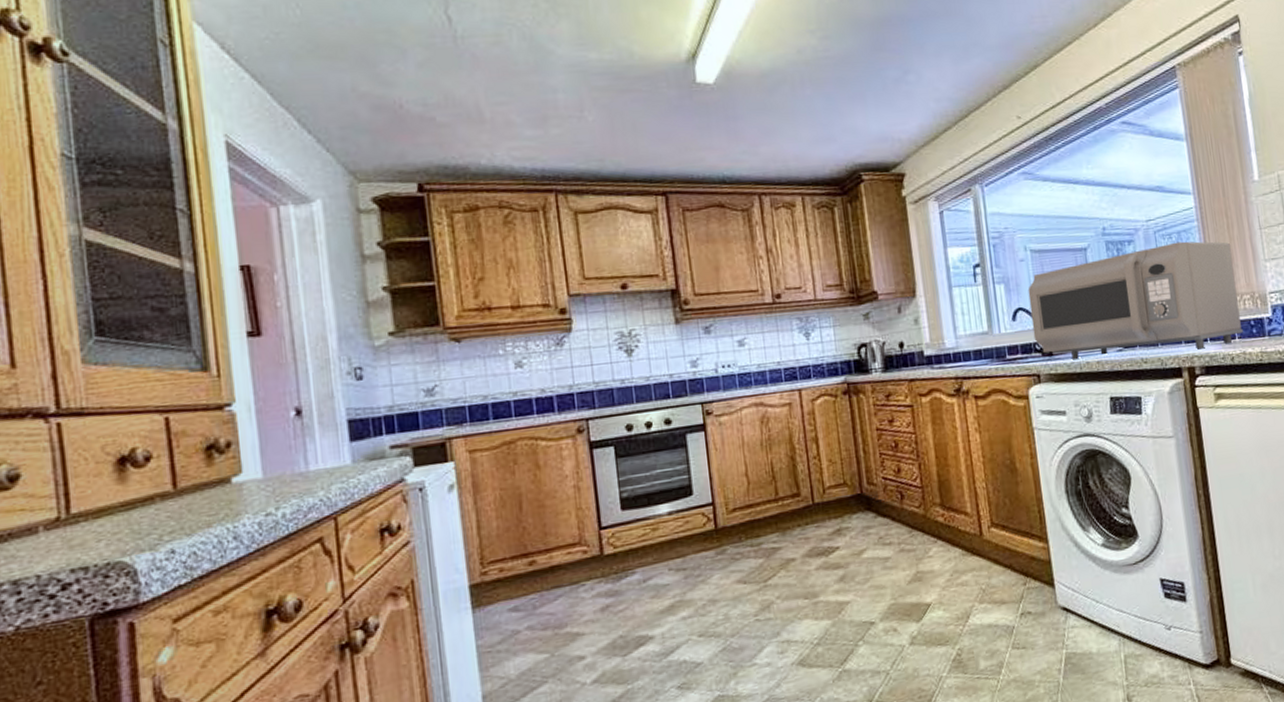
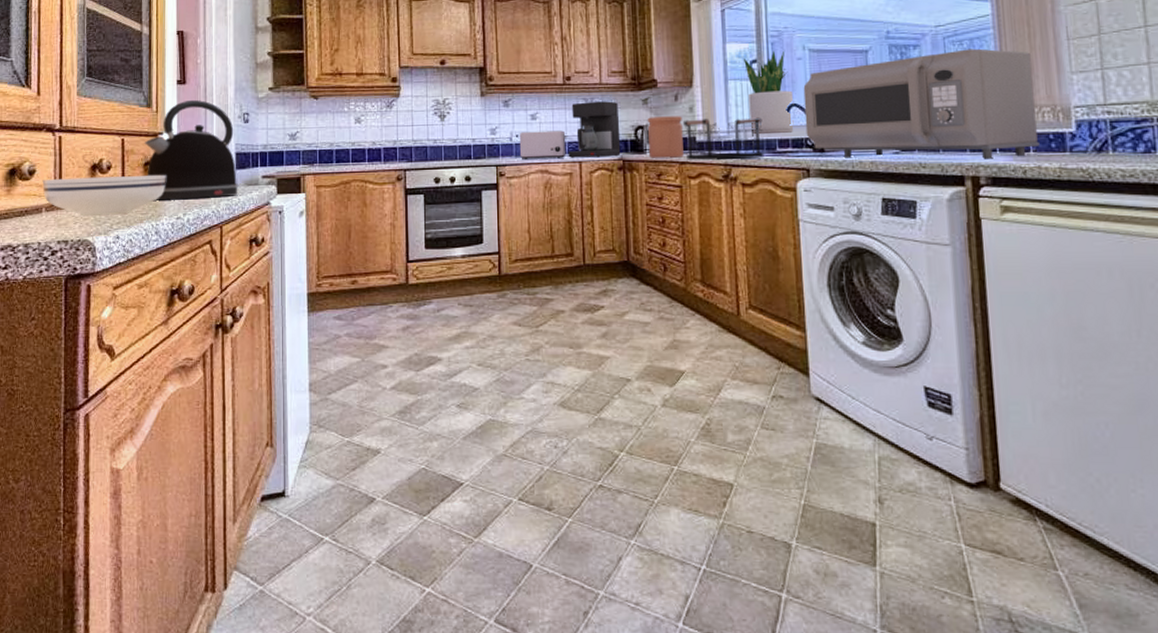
bowl: none [34,460,244,531] -> present [42,175,166,217]
kettle: none [202,355,358,495] -> present [144,99,239,200]
toaster: none [725,355,783,394] -> present [519,130,567,160]
coffee maker: none [784,318,845,386] -> present [568,101,621,158]
jar: none [869,329,912,378] -> present [647,116,684,158]
dish rack: none [909,324,995,377] -> present [684,117,765,161]
planter: none [965,252,1022,344] -> present [743,50,794,135]

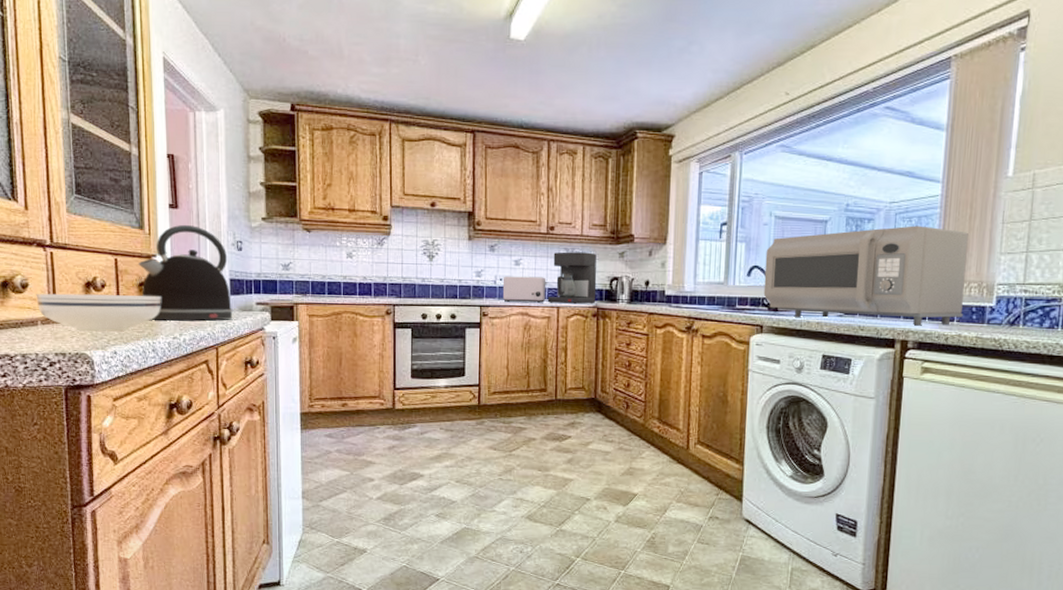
jar: present [647,116,684,158] -> none [622,269,654,309]
dish rack: present [684,117,765,161] -> none [655,274,726,314]
planter: present [743,50,794,135] -> none [714,215,757,293]

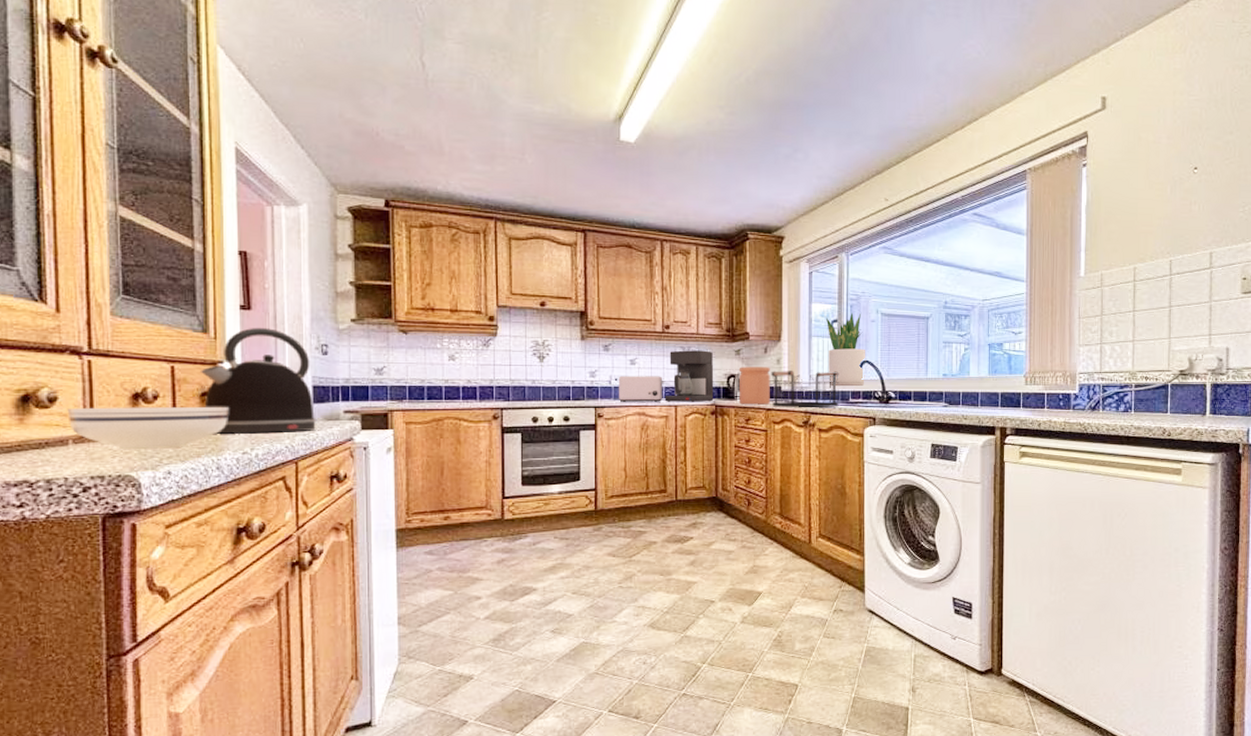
jar: none [622,269,654,309] -> present [738,367,770,405]
dish rack: none [655,274,726,314] -> present [771,371,839,408]
planter: none [714,215,757,293] -> present [825,312,866,387]
microwave: present [763,225,970,326] -> none [874,321,1052,413]

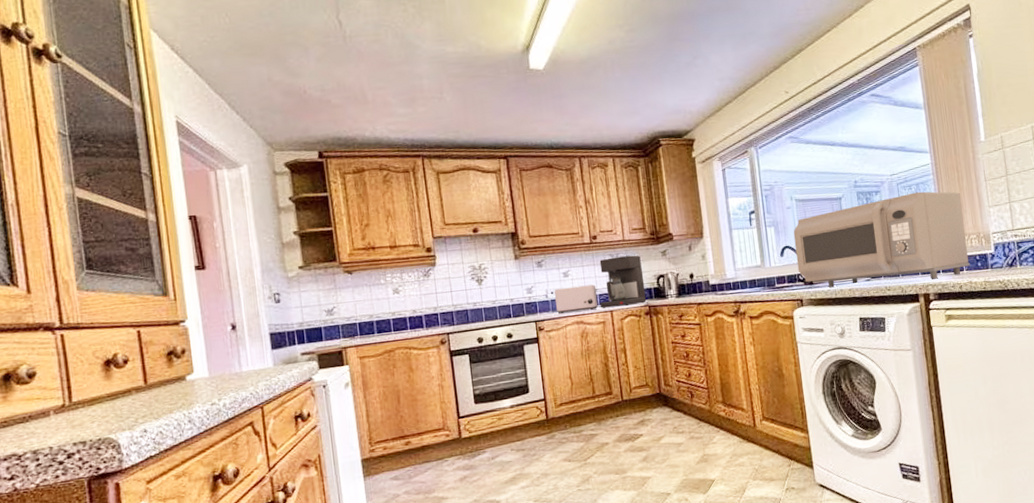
bowl: present [67,407,229,450] -> none [46,363,195,415]
kettle: present [200,327,317,434] -> none [164,284,278,389]
jar: present [738,367,770,405] -> none [666,263,700,302]
dish rack: present [771,371,839,408] -> none [698,259,766,301]
planter: present [825,312,866,387] -> none [743,201,788,275]
microwave: none [874,321,1052,413] -> present [793,191,970,288]

